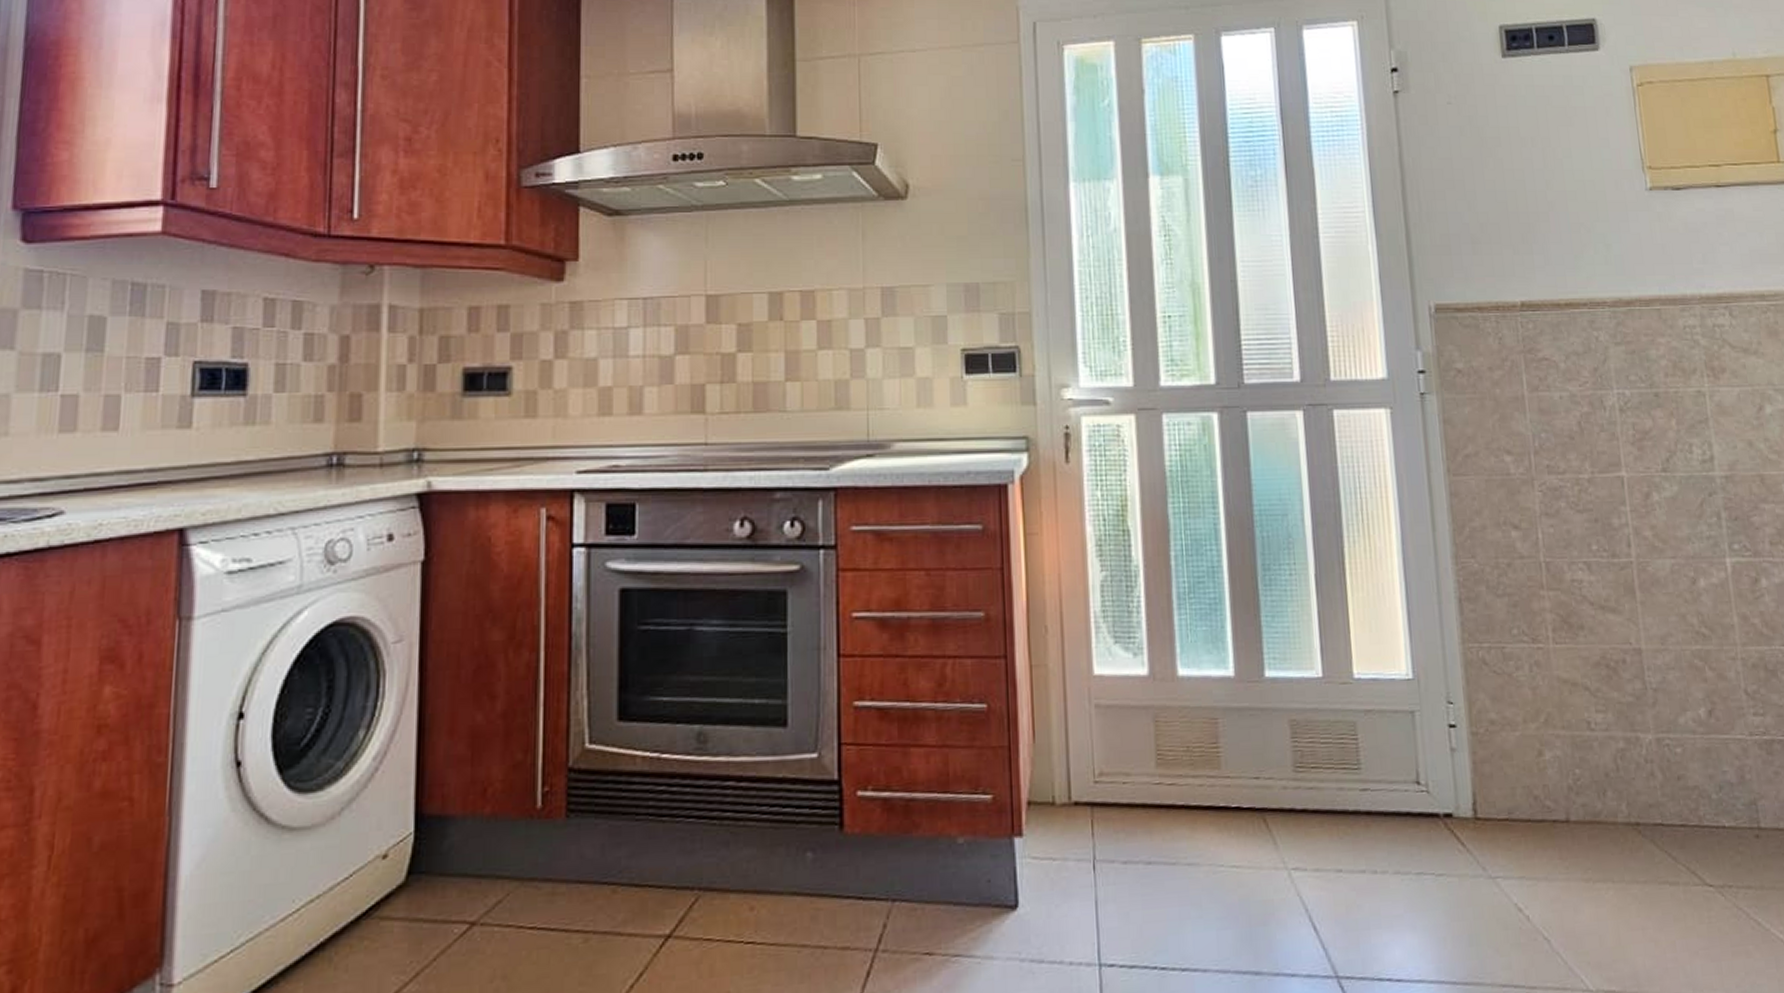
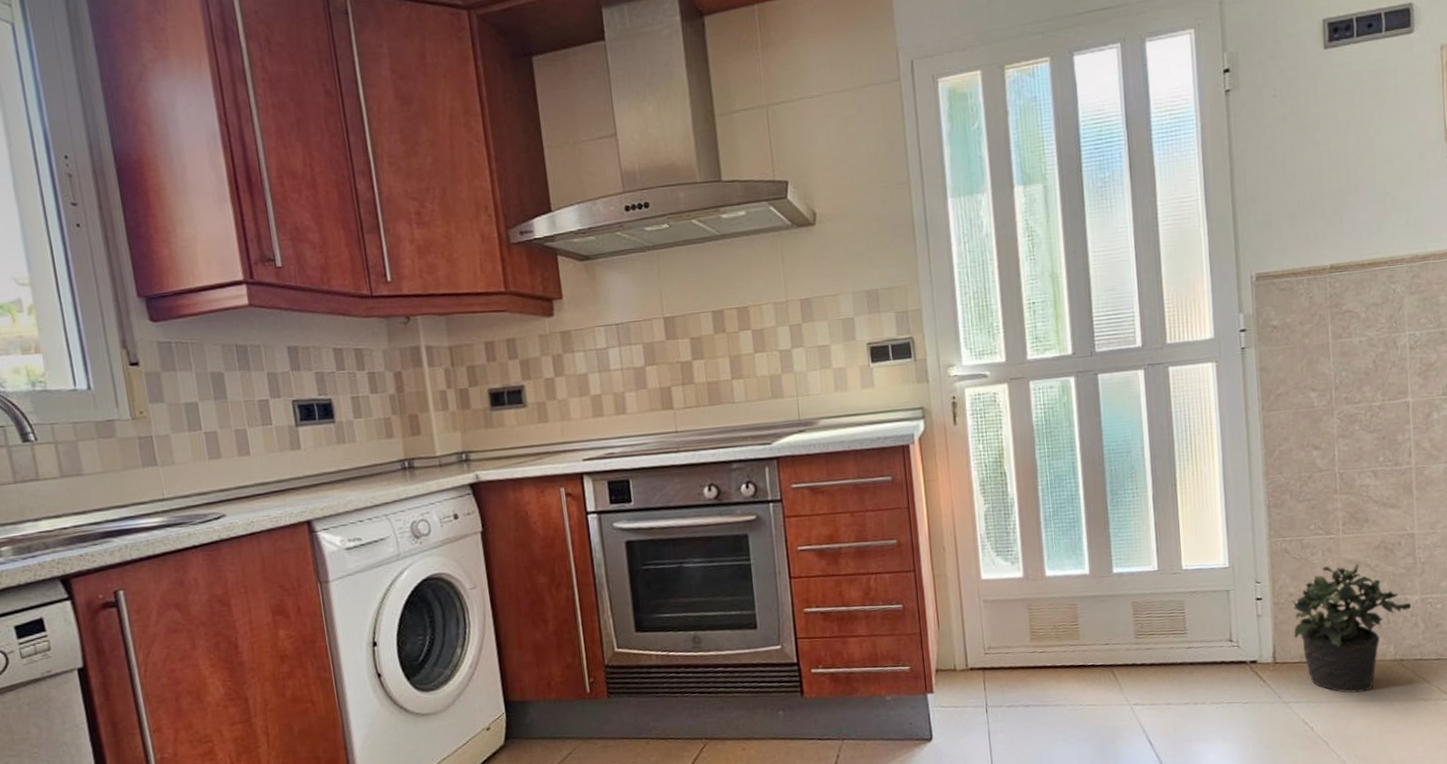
potted plant: none [1494,685,1645,869] -> present [1292,564,1412,693]

